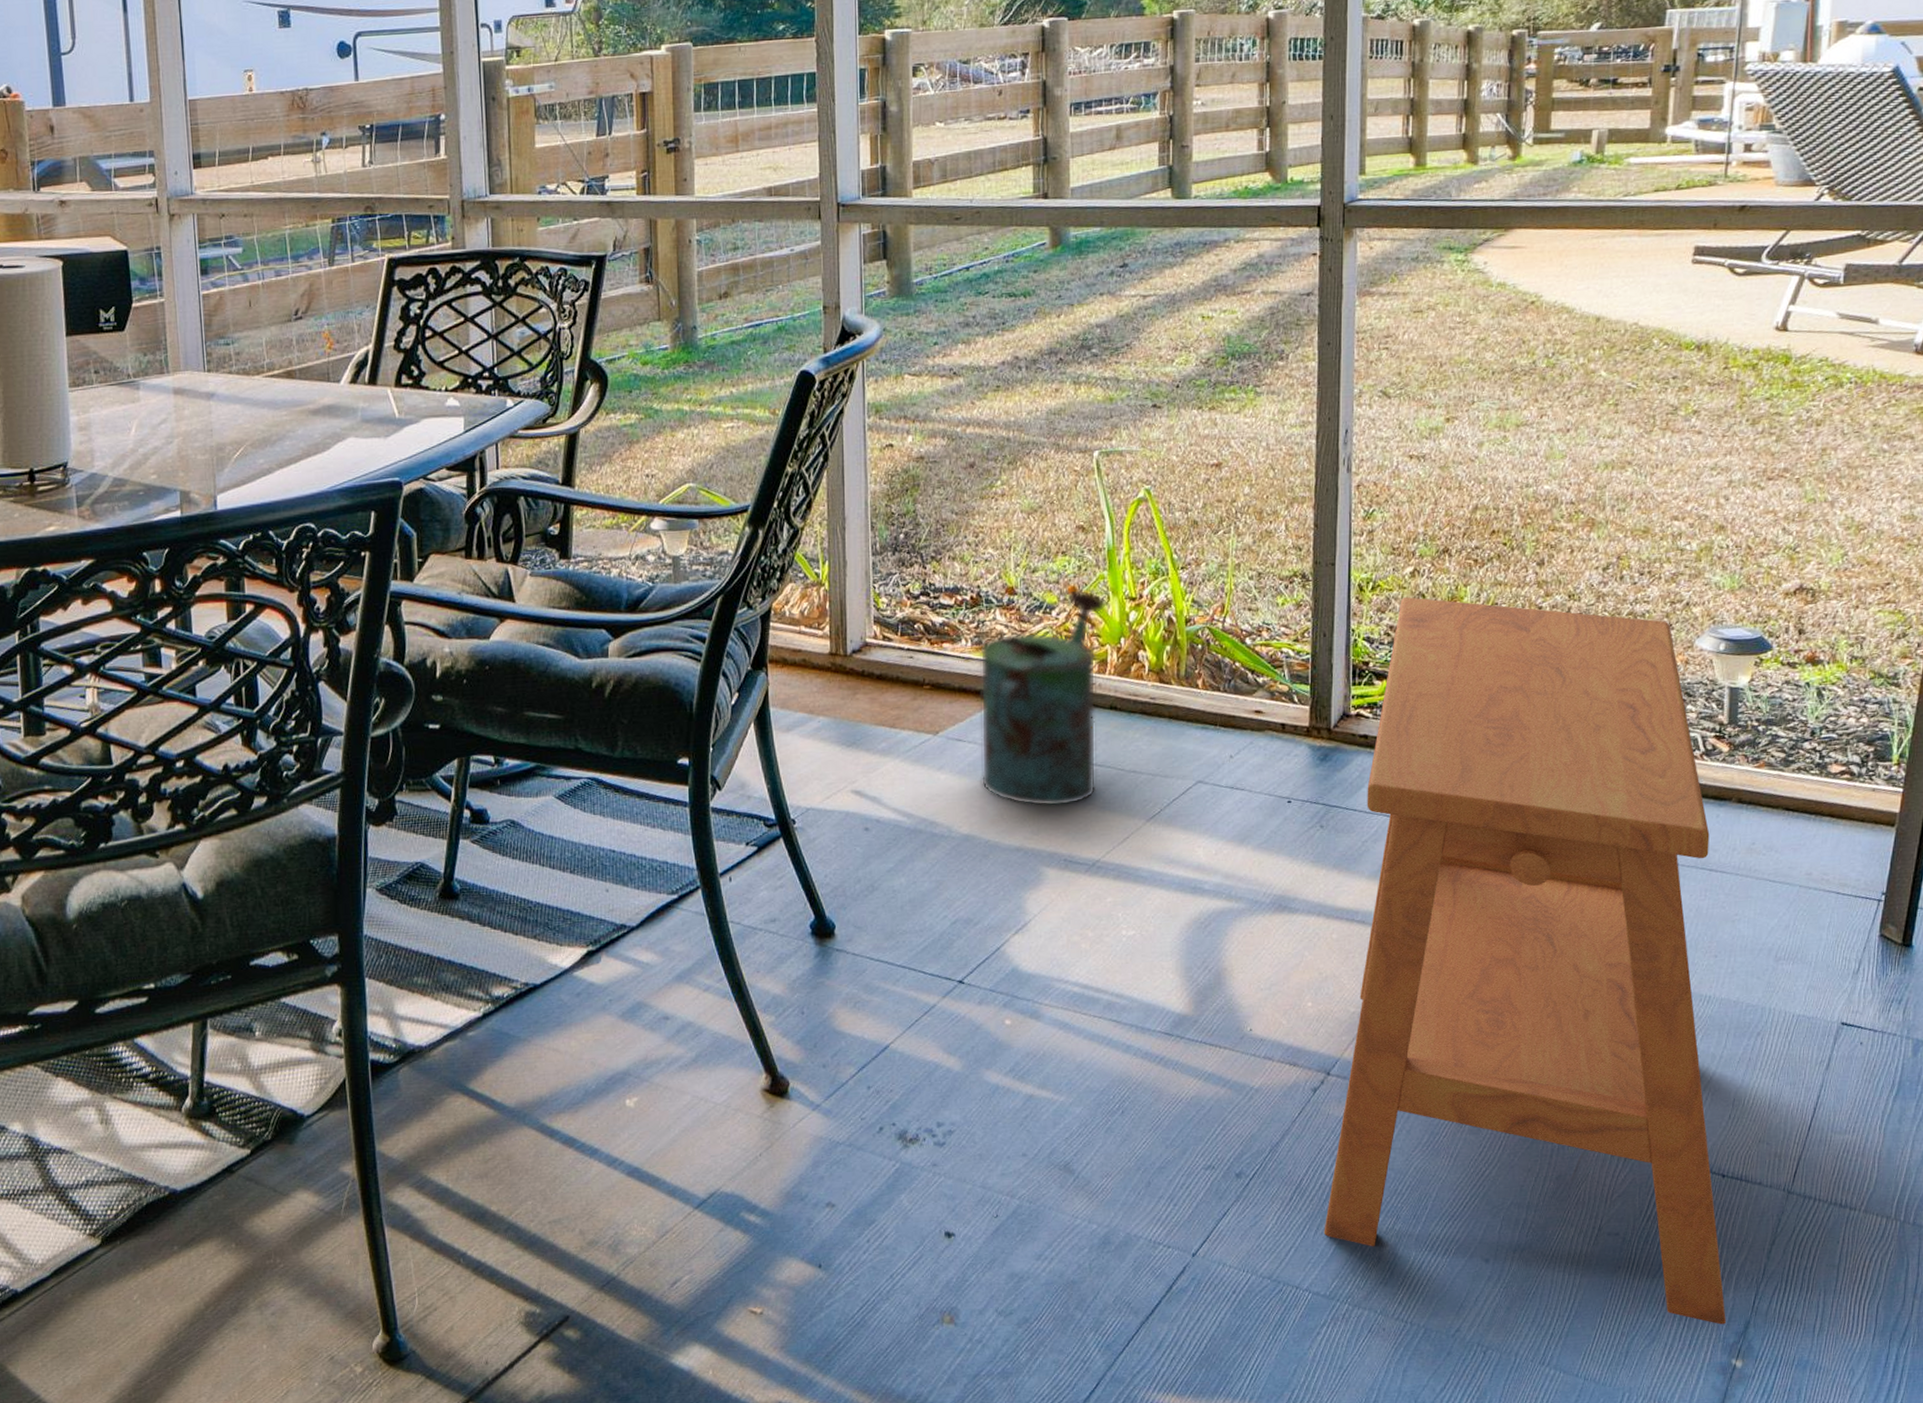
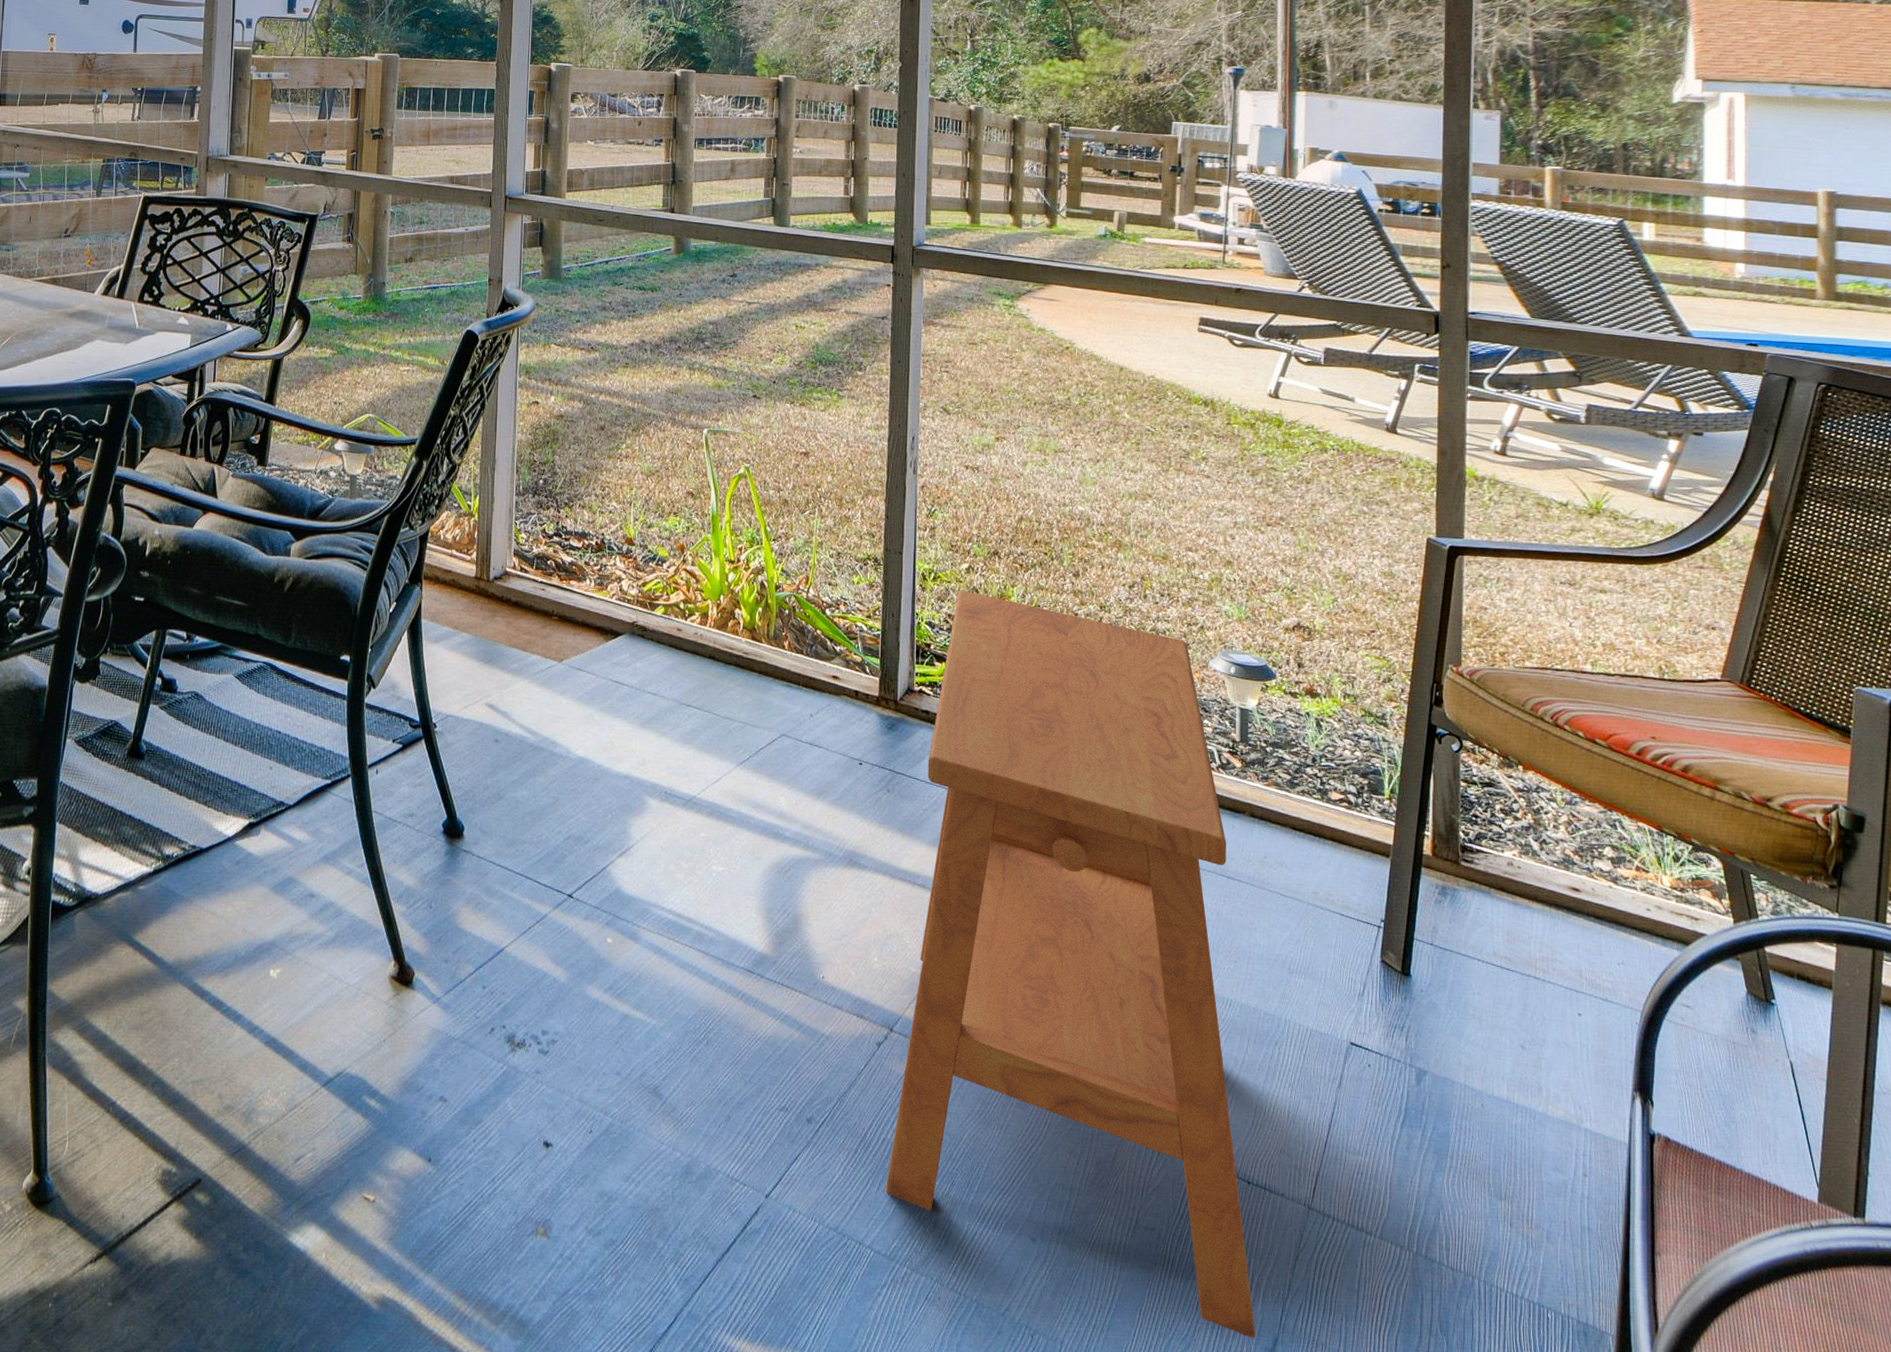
watering can: present [979,589,1107,807] -> none [596,547,710,742]

